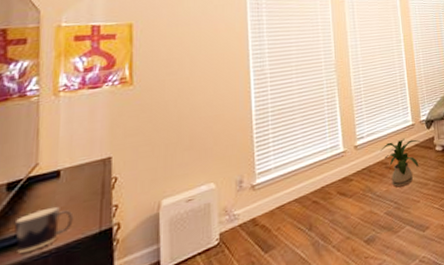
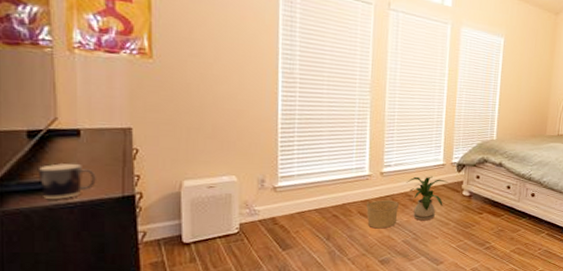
basket: none [344,172,377,207] -> present [365,200,400,229]

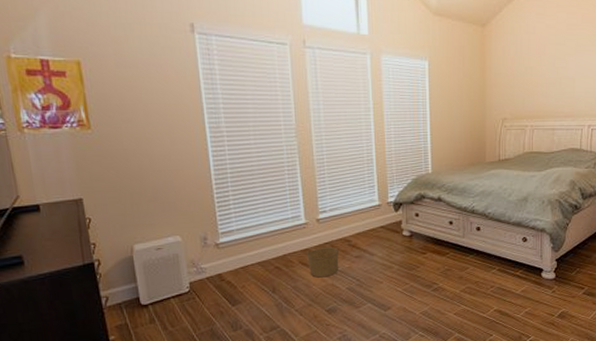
mug: present [37,163,96,200] -> none [10,237,60,273]
house plant: present [407,176,449,221] -> none [344,218,387,266]

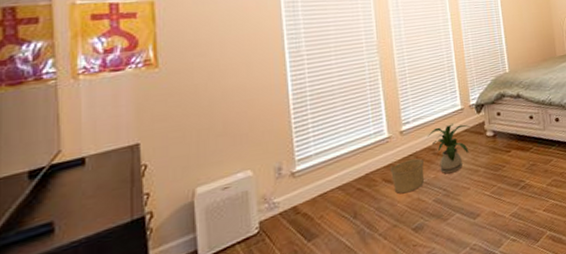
house plant: none [344,218,387,266] -> present [428,123,470,175]

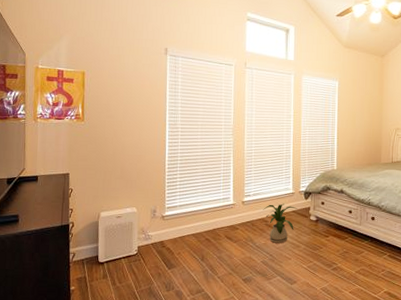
basket: present [389,158,425,194] -> none [231,225,258,251]

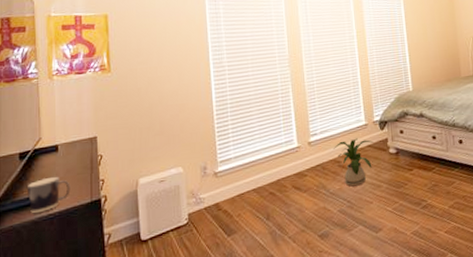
mug: none [11,201,46,229] -> present [26,176,70,214]

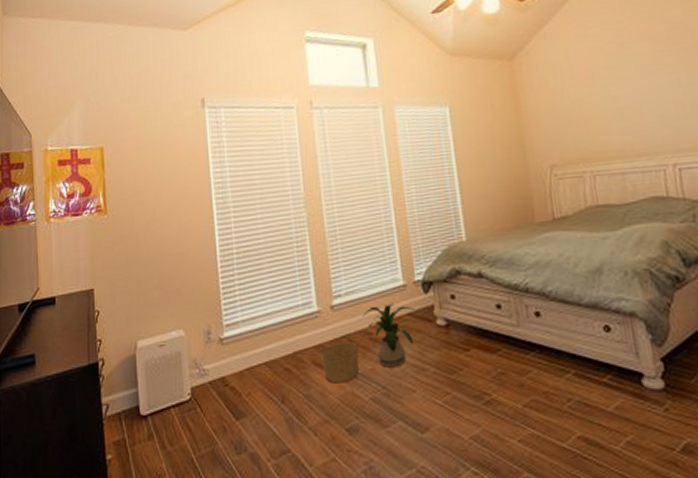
mug: present [26,176,70,214] -> none [25,332,68,375]
basket: none [298,169,330,202] -> present [319,342,359,384]

